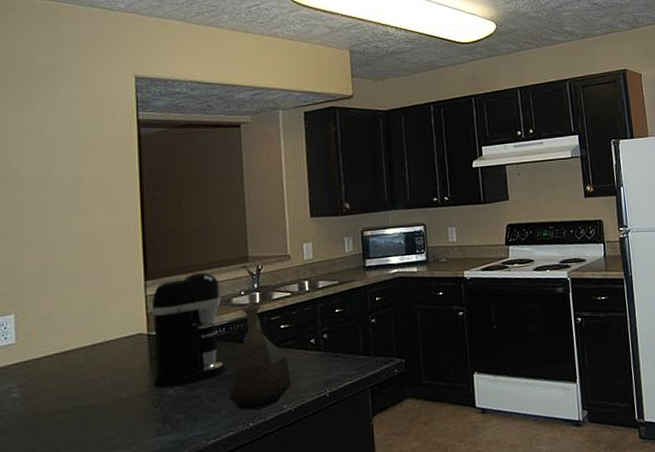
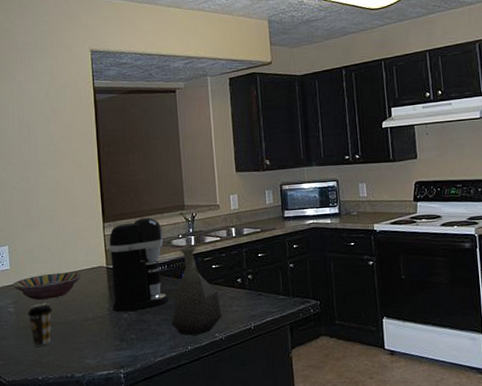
serving bowl: none [18,342,115,381] -> present [12,272,82,300]
coffee cup: none [37,385,73,440] -> present [27,305,53,346]

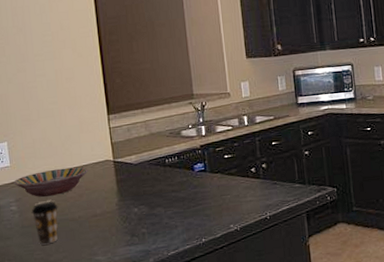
coffee maker: present [109,216,169,313] -> none [115,107,180,207]
vase: present [171,245,222,336] -> none [184,136,236,228]

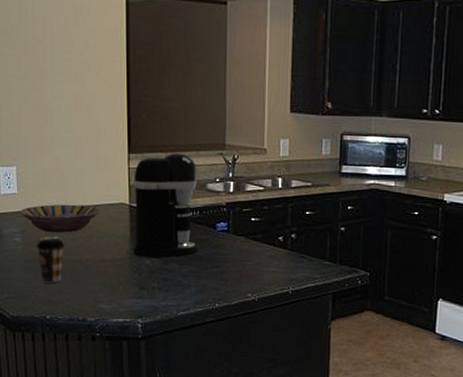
coffee maker: none [115,107,180,207] -> present [133,152,198,258]

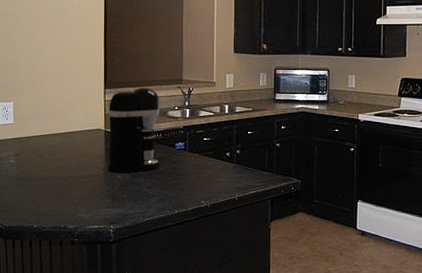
serving bowl: present [20,204,101,233] -> none [15,131,81,155]
coffee cup: present [36,238,65,283] -> none [27,160,51,197]

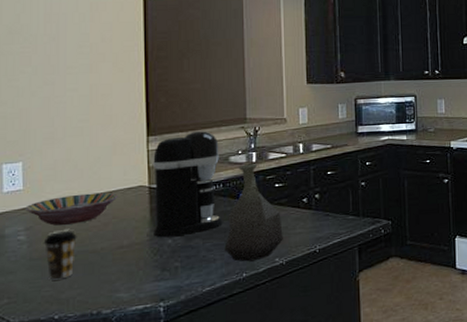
serving bowl: none [15,131,81,155] -> present [25,192,118,226]
coffee cup: none [27,160,51,197] -> present [43,231,77,280]
vase: none [161,118,209,201] -> present [224,162,283,262]

